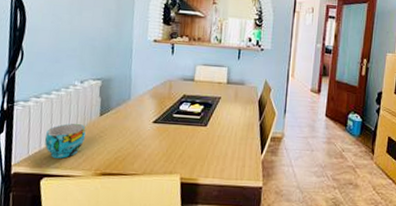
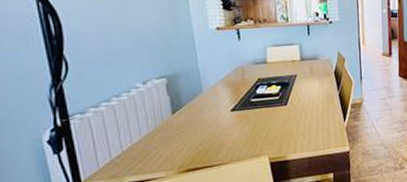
cup: present [45,123,86,158] -> none [115,126,160,166]

